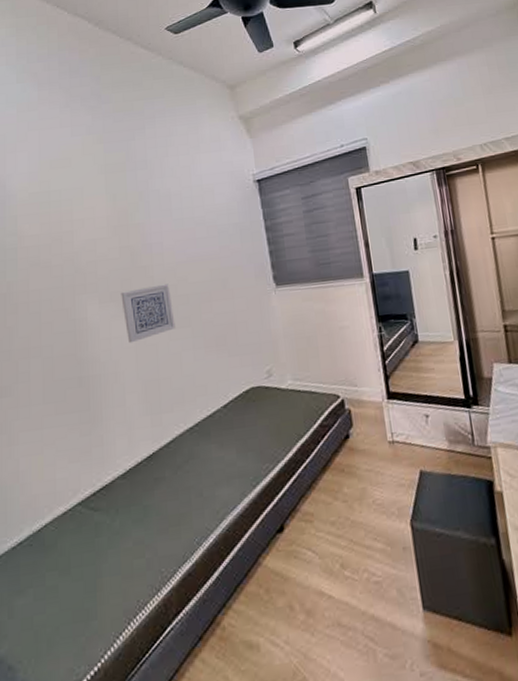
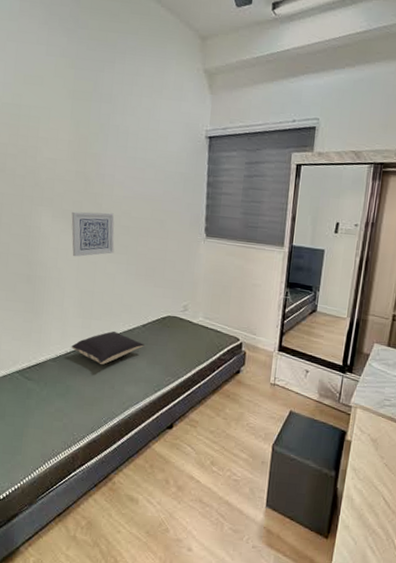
pillow: none [142,421,230,468] -> present [71,331,144,365]

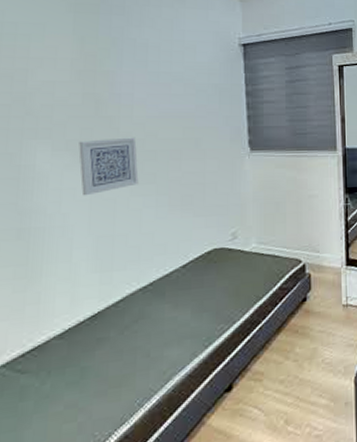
pillow: present [71,331,144,365] -> none [85,280,186,328]

